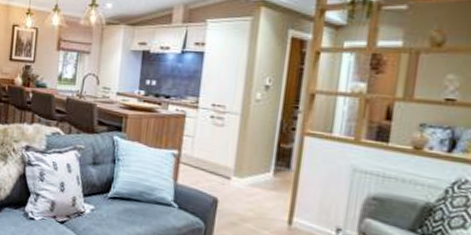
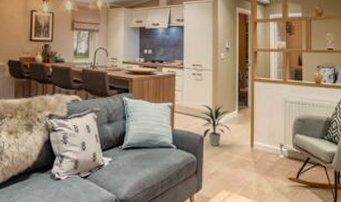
indoor plant: none [216,158,261,215] -> present [200,104,231,147]

